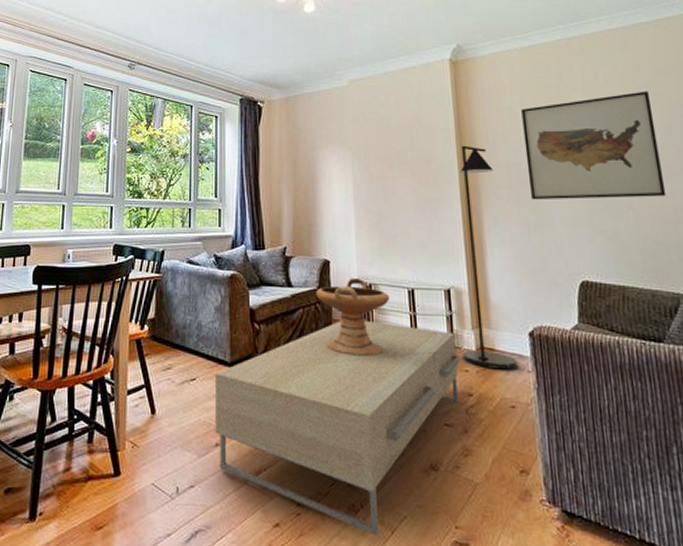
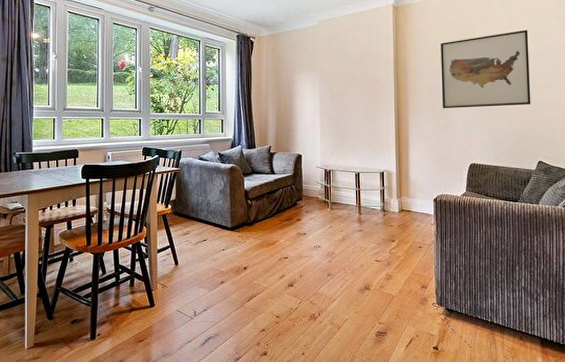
coffee table: present [215,320,460,536] -> none [221,195,388,332]
decorative bowl: present [315,278,389,356] -> none [291,167,342,219]
floor lamp: present [459,145,518,370] -> none [390,70,425,224]

